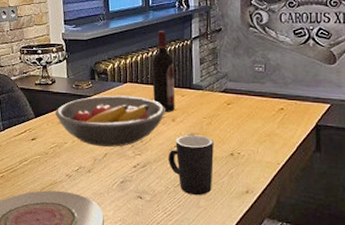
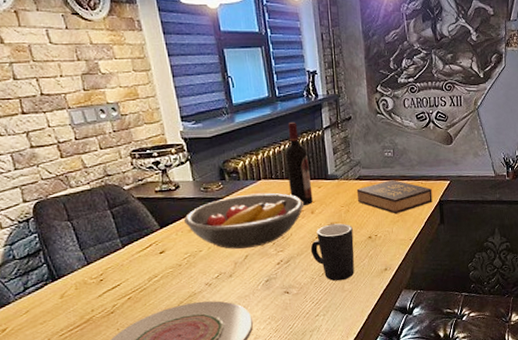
hardback book: none [221,96,308,134] -> present [356,180,433,214]

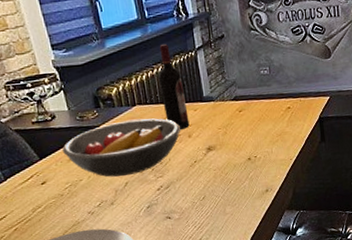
mug: present [310,223,355,282] -> none [189,146,235,205]
hardback book: present [356,180,433,214] -> none [233,98,312,134]

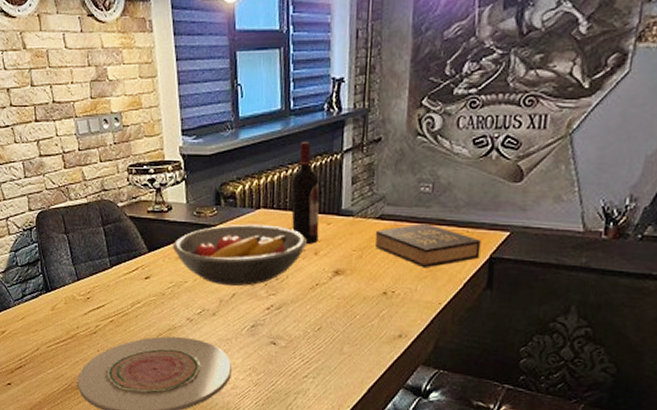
hardback book: none [233,98,312,134] -> present [374,223,481,268]

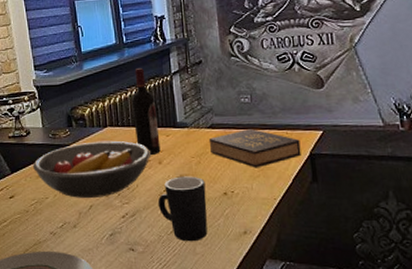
mug: none [307,270,364,341] -> present [157,176,208,242]

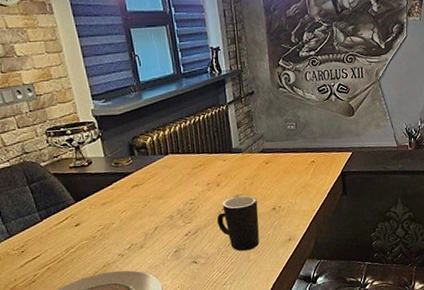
fruit bowl: present [33,140,152,199] -> none [97,167,210,222]
wine bottle: present [131,68,161,156] -> none [190,98,219,180]
hardback book: present [208,129,302,168] -> none [260,152,335,186]

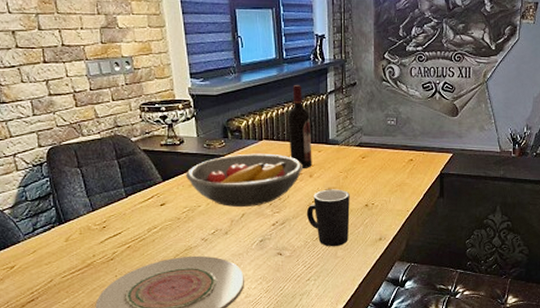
fruit bowl: none [97,167,210,222] -> present [186,153,304,208]
wine bottle: none [190,98,219,180] -> present [287,85,312,169]

